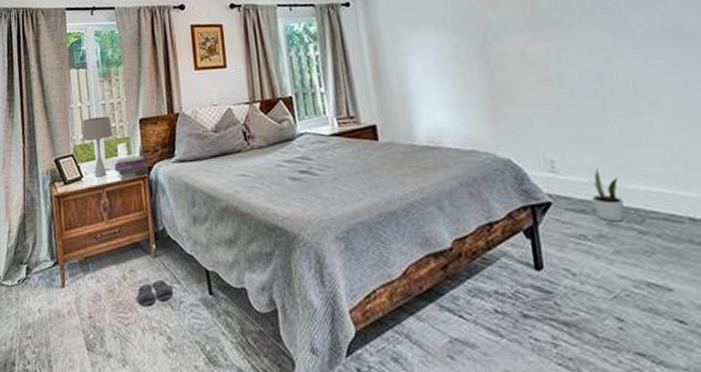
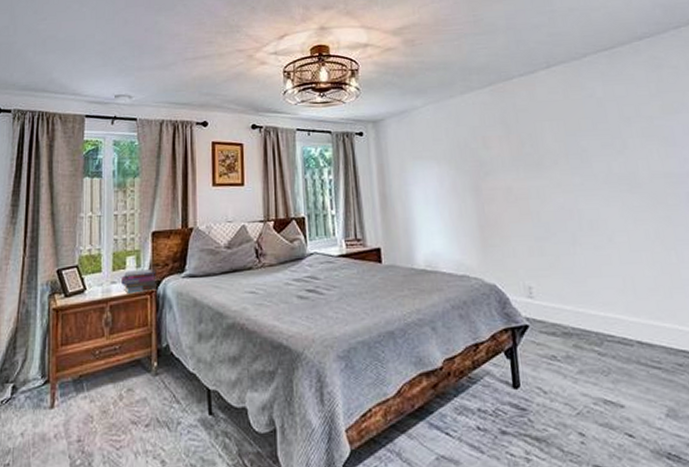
table lamp: present [82,116,113,178] -> none [90,227,123,290]
slippers: present [135,279,173,307] -> none [131,399,172,429]
potted plant: present [589,167,625,222] -> none [559,294,588,345]

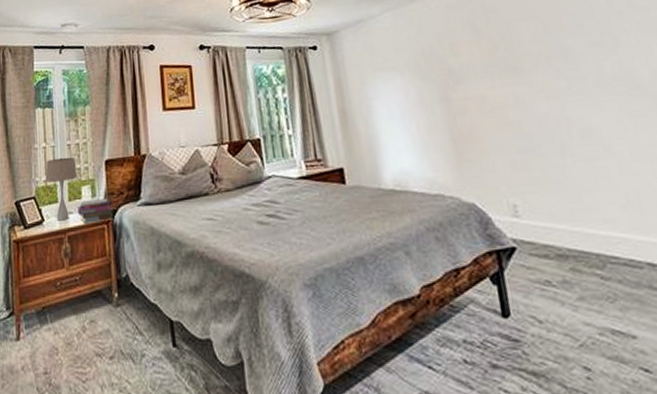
table lamp: none [90,227,123,290] -> present [45,157,78,221]

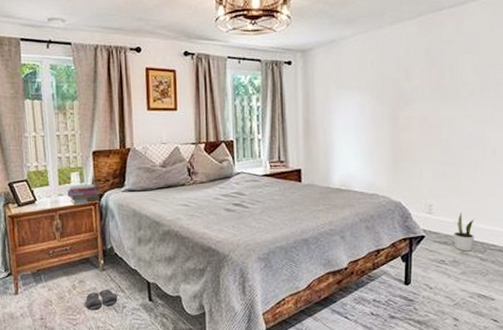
table lamp: present [45,157,78,221] -> none [36,146,67,201]
slippers: none [95,331,135,362] -> present [84,289,118,311]
potted plant: none [551,212,587,268] -> present [453,211,474,252]

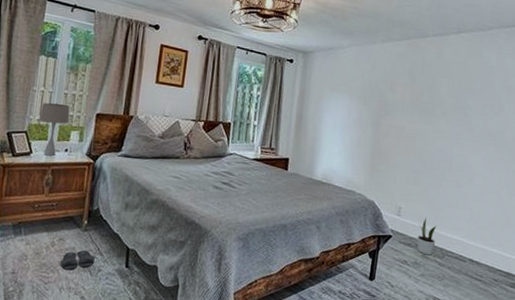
table lamp: none [36,146,67,201] -> present [39,103,70,156]
books: present [67,183,100,204] -> none [64,143,96,163]

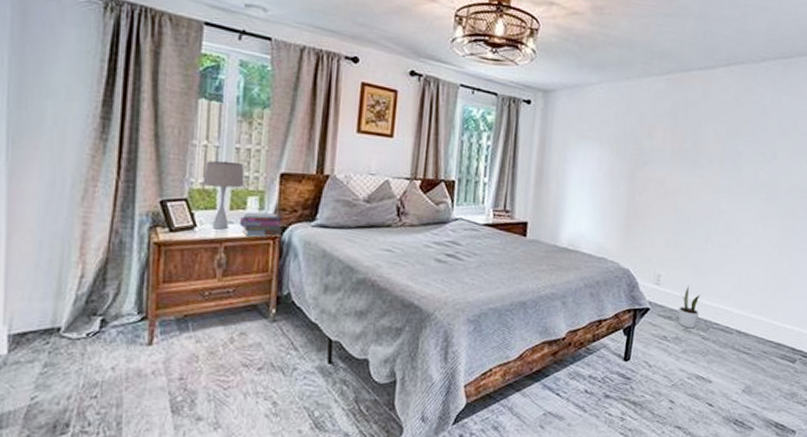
slippers: present [59,250,95,271] -> none [242,345,288,372]
books: none [64,143,96,163] -> present [240,212,283,237]

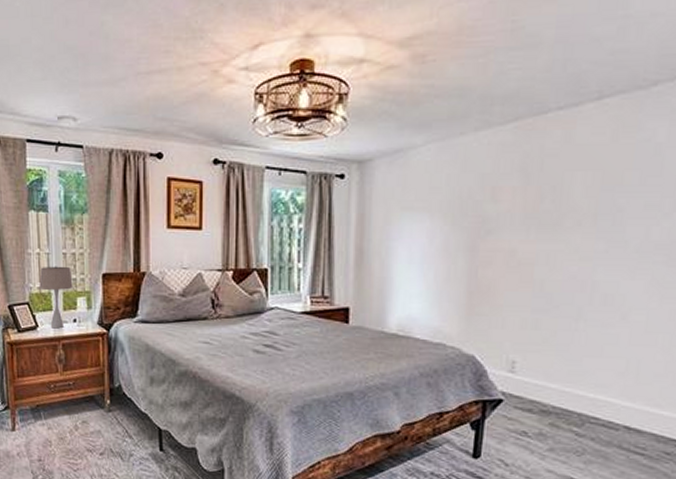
books: present [240,212,283,237] -> none [73,311,108,334]
potted plant: present [678,285,701,329] -> none [541,372,571,424]

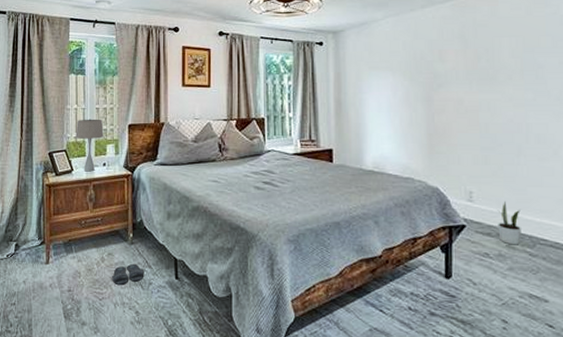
slippers: none [86,433,124,457] -> present [111,263,144,286]
potted plant: none [541,372,571,424] -> present [497,200,521,245]

